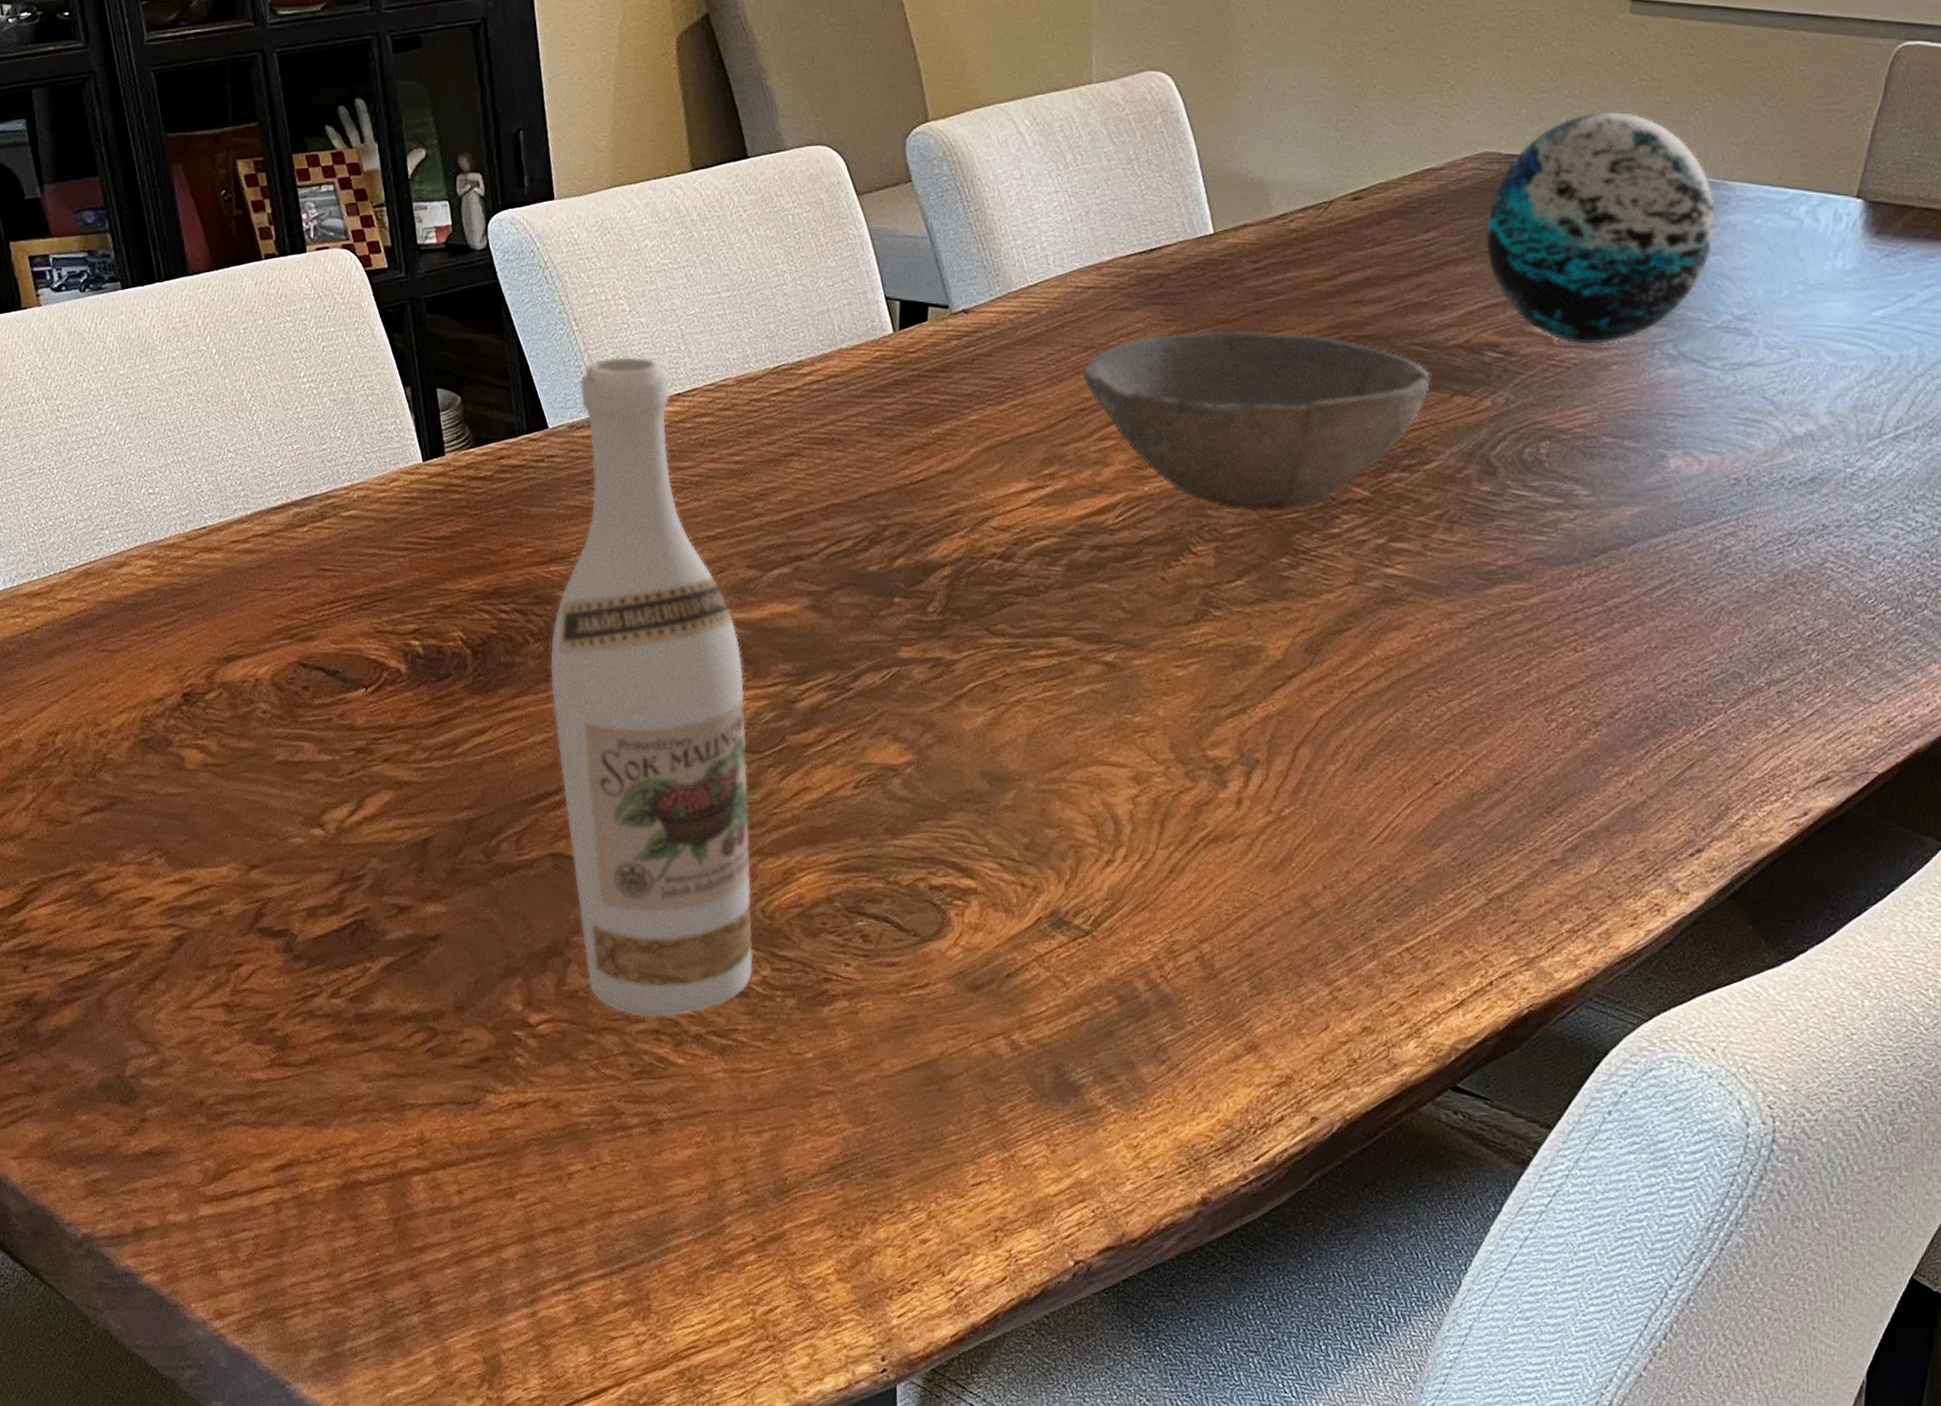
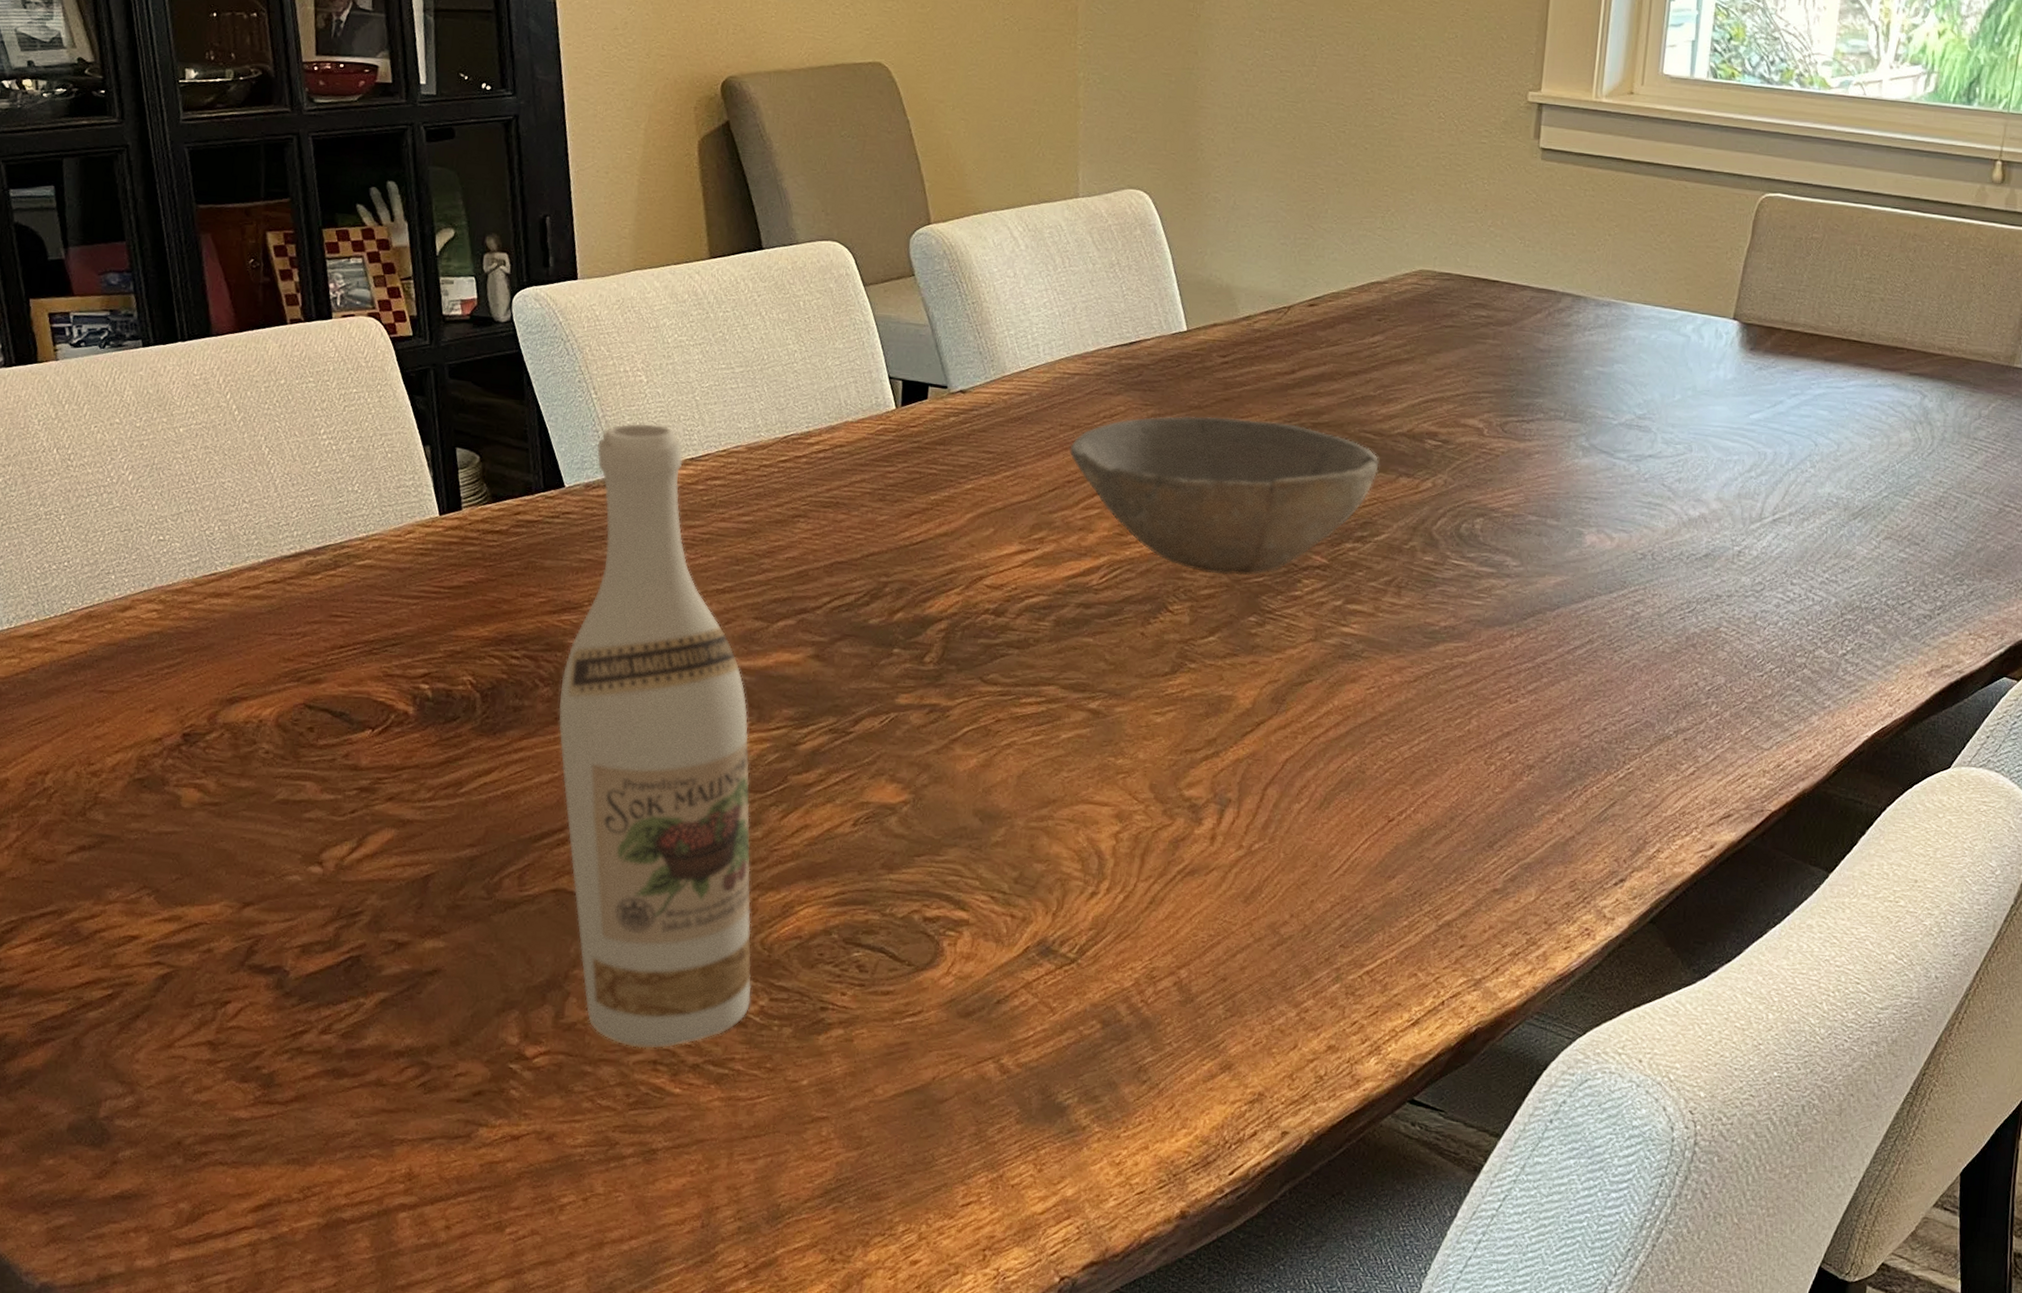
decorative orb: present [1485,111,1716,344] -> none [1423,239,1618,436]

